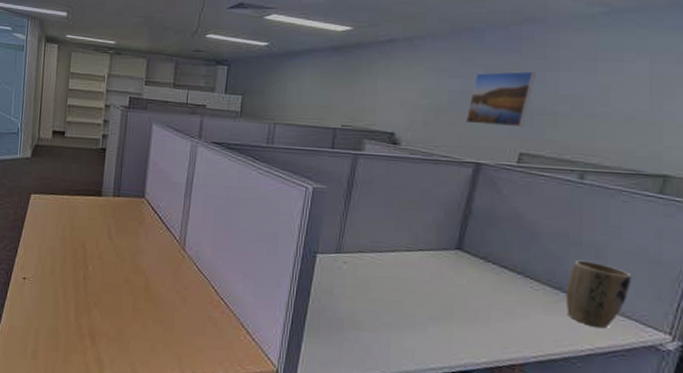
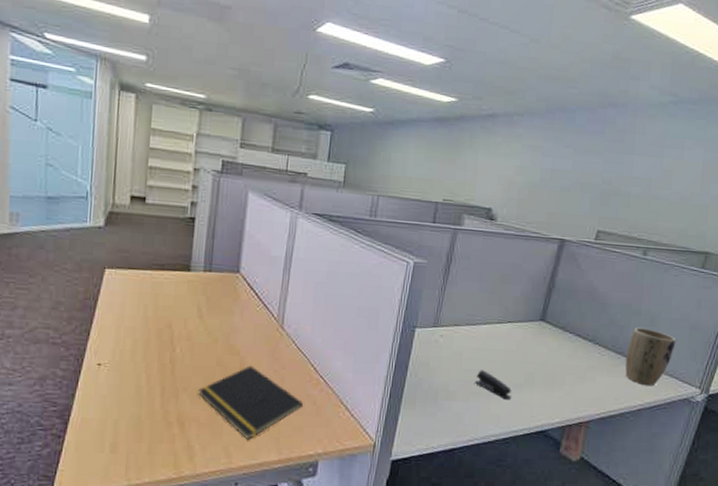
notepad: none [108,285,205,357] -> present [198,365,304,440]
stapler: none [384,300,428,334] -> present [475,370,512,400]
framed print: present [465,70,535,128] -> none [554,152,615,207]

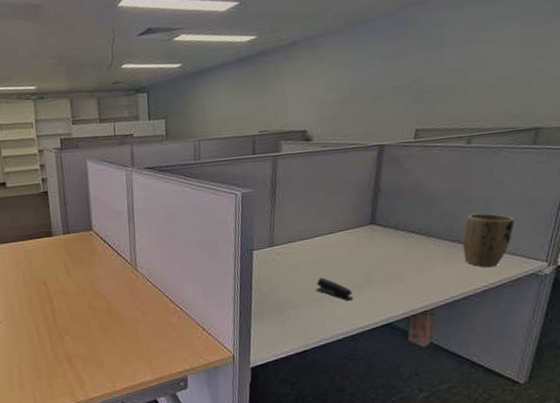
notepad: present [198,365,304,440] -> none [78,305,167,367]

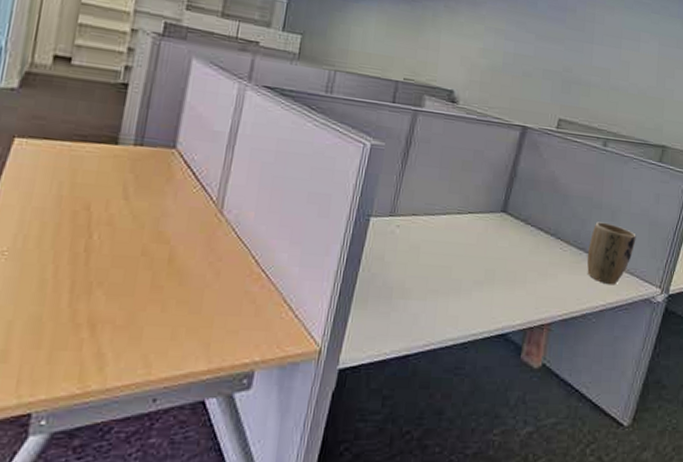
stapler: present [316,278,354,301] -> none [433,265,472,299]

